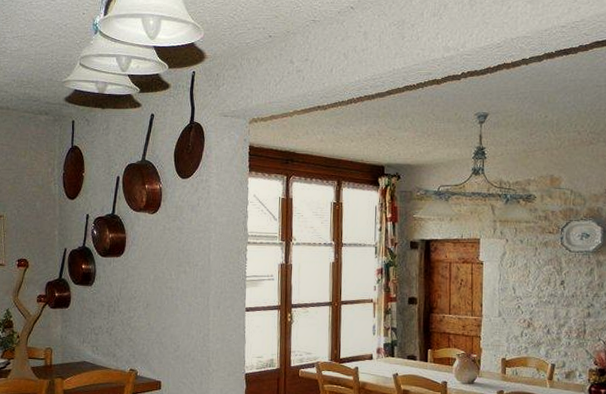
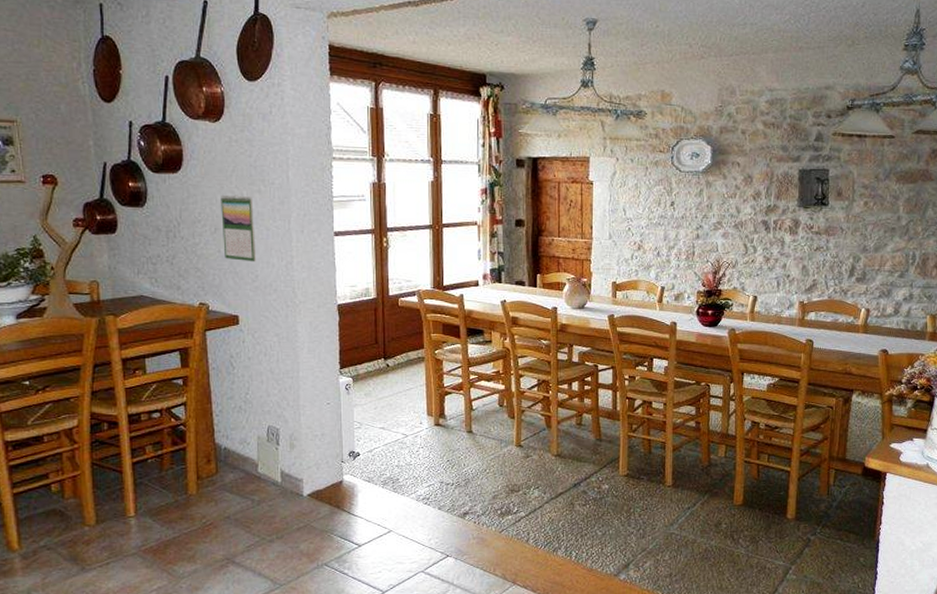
calendar: none [153,275,180,334] -> present [221,195,256,262]

